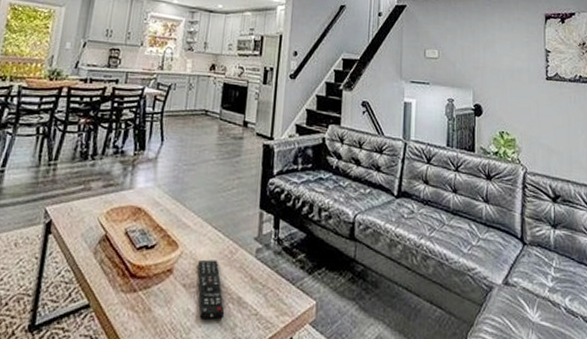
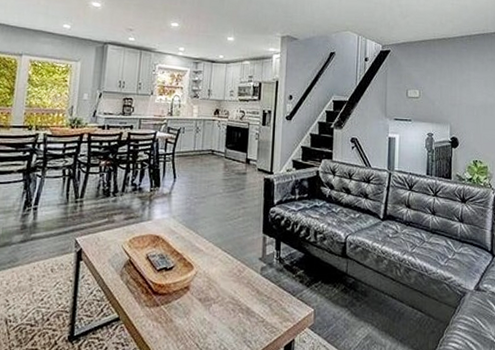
remote control: present [197,259,225,320] -> none [211,277,236,327]

